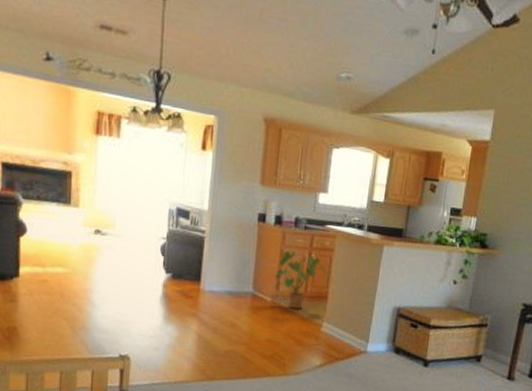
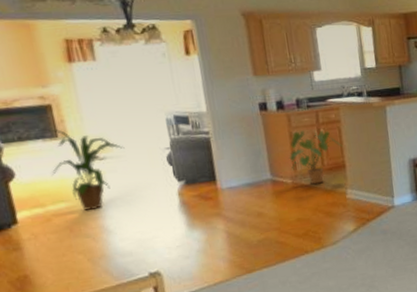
house plant: none [58,194,126,282] -> present [48,129,125,211]

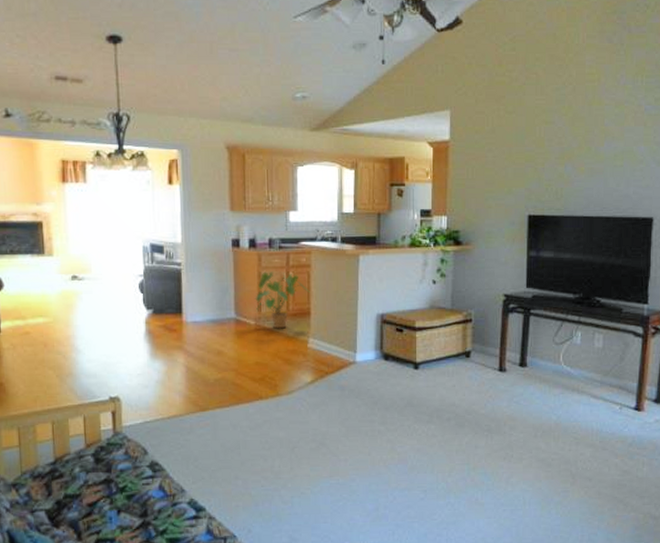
house plant: present [48,129,125,211] -> none [36,245,102,329]

